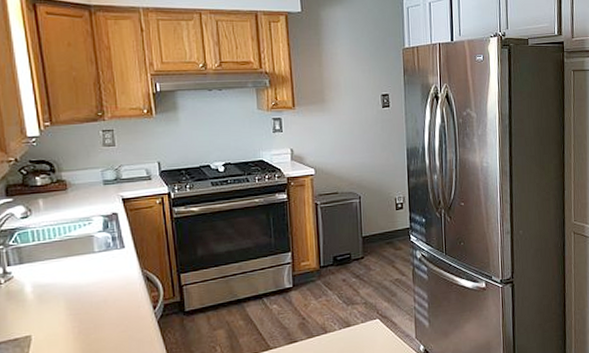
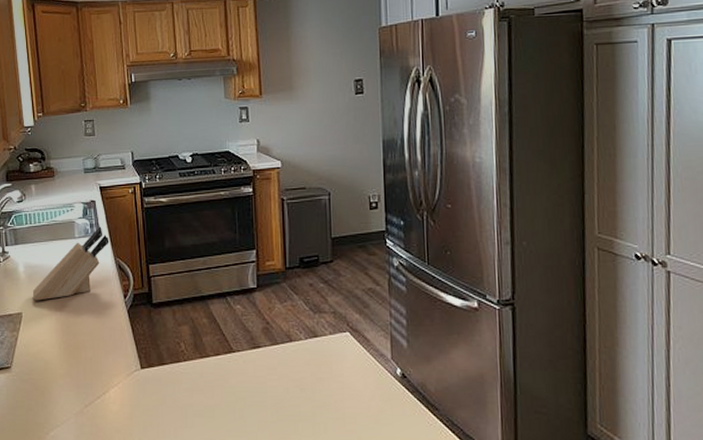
knife block: none [43,239,135,322] -> present [32,226,109,301]

